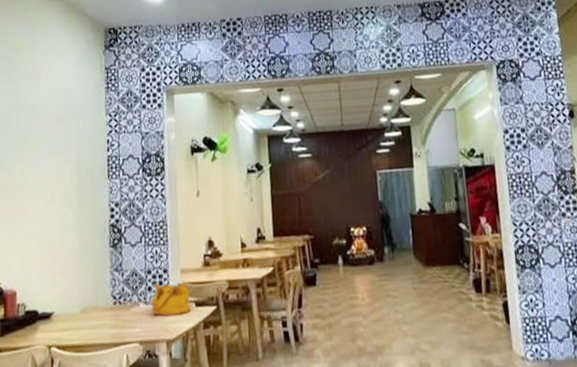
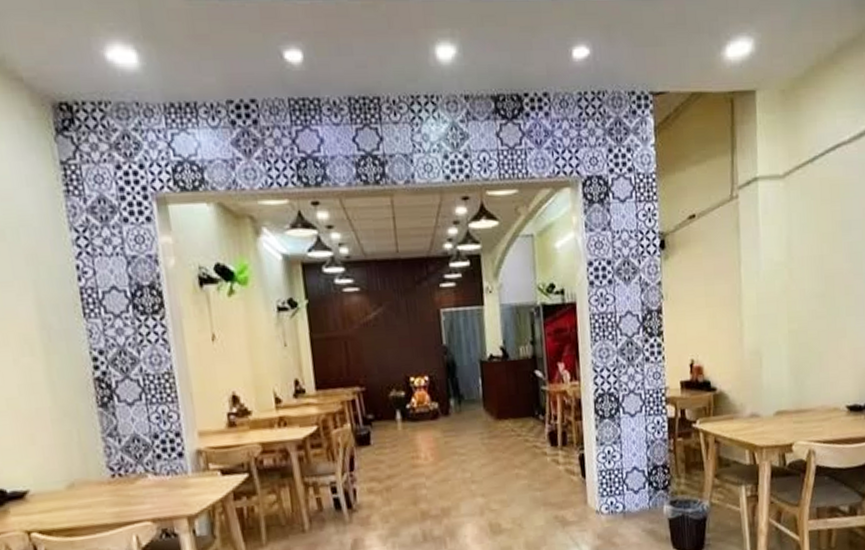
handbag: present [151,280,192,316] -> none [162,444,217,488]

